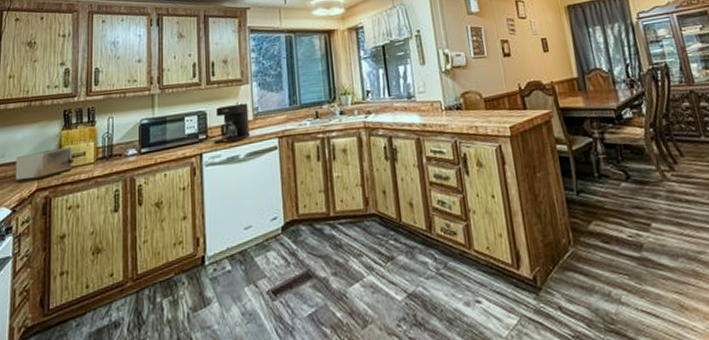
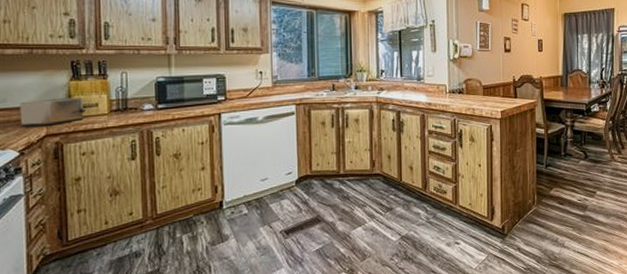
coffee maker: present [214,104,250,145] -> none [232,72,268,107]

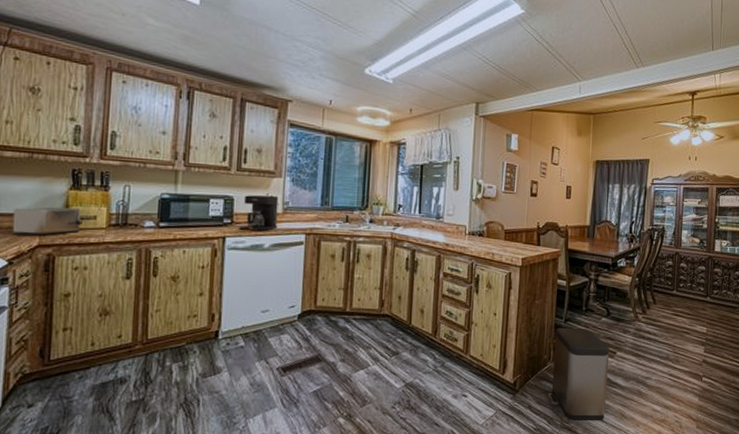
coffee maker: none [232,72,268,107] -> present [239,195,279,232]
pedal bin: none [534,172,590,258] -> present [547,328,610,420]

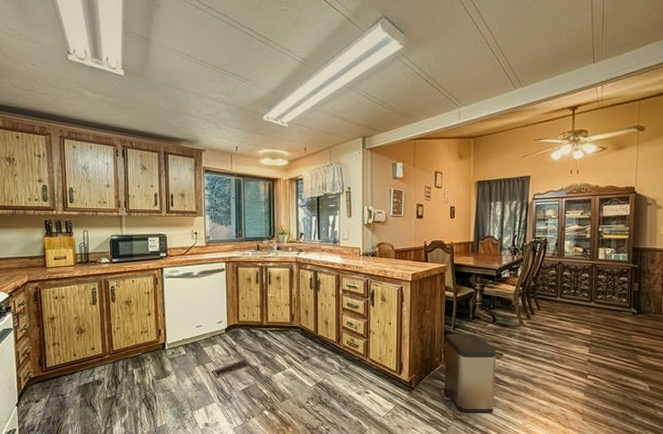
toaster: present [12,206,82,237] -> none [8,251,57,275]
coffee maker: present [239,195,279,232] -> none [172,232,202,262]

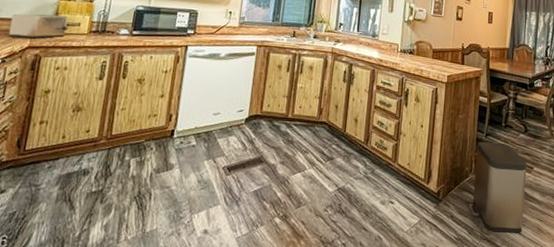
toaster: none [8,251,57,275] -> present [8,13,69,40]

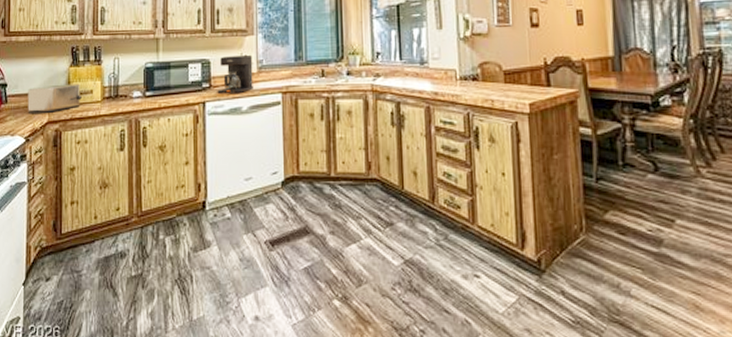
coffee maker: none [200,10,236,43] -> present [217,55,253,95]
pedal bin: present [468,142,527,233] -> none [585,190,671,313]

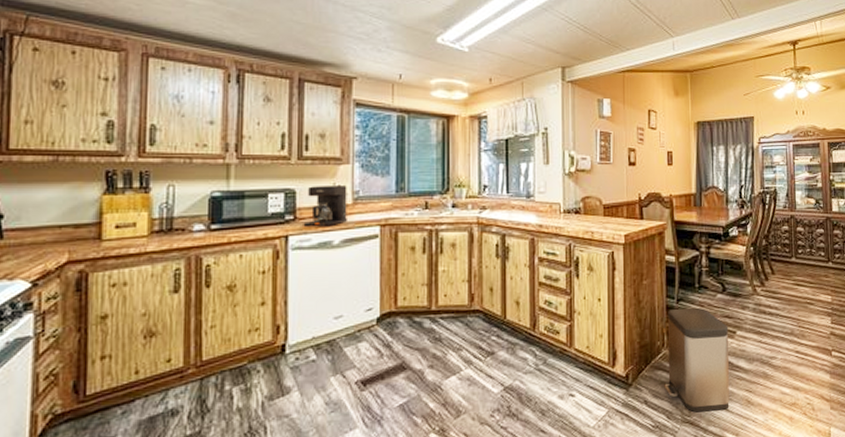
toaster: present [28,83,82,115] -> none [36,215,120,253]
pedal bin: none [585,190,671,313] -> present [664,308,730,413]

